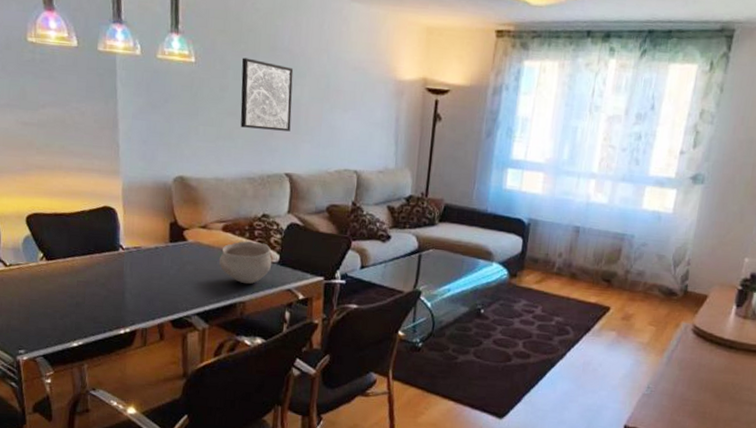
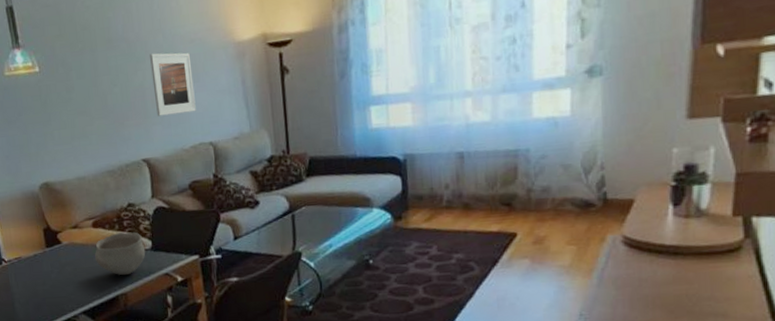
wall art: present [240,58,294,132] -> none [81,55,140,124]
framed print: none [308,71,351,138] -> present [150,52,196,117]

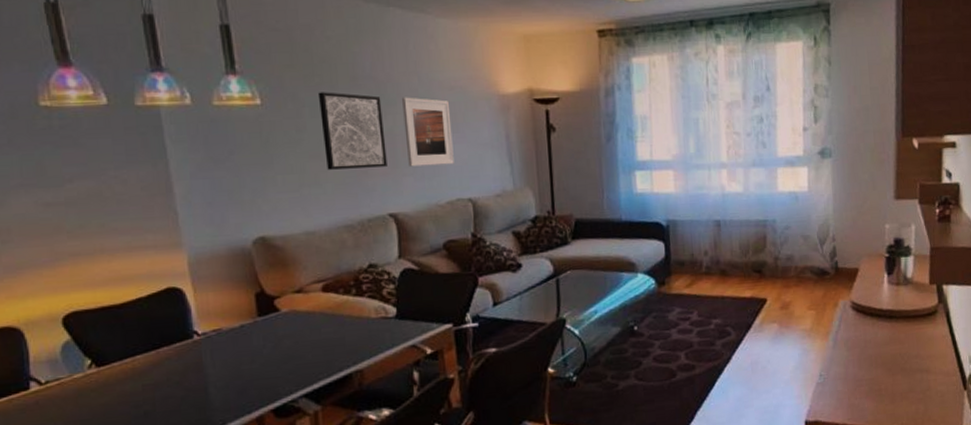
wall art: none [81,55,140,124] -> present [317,92,387,170]
bowl: present [94,232,146,275] -> none [323,297,389,349]

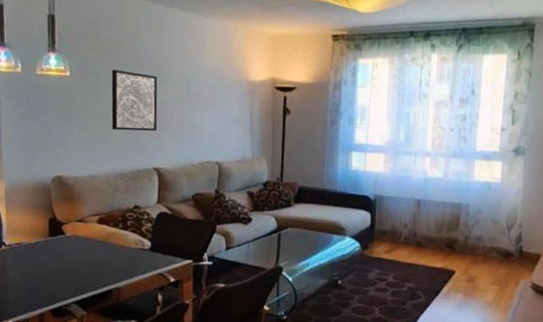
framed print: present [402,97,454,167] -> none [172,78,209,134]

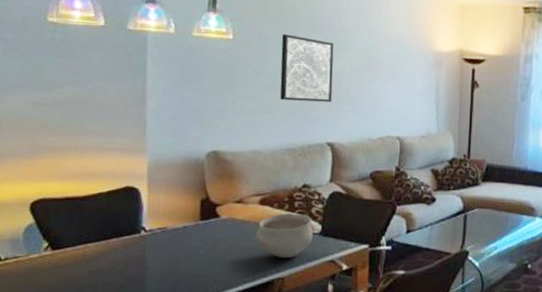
bowl: none [95,231,144,270] -> present [255,213,314,258]

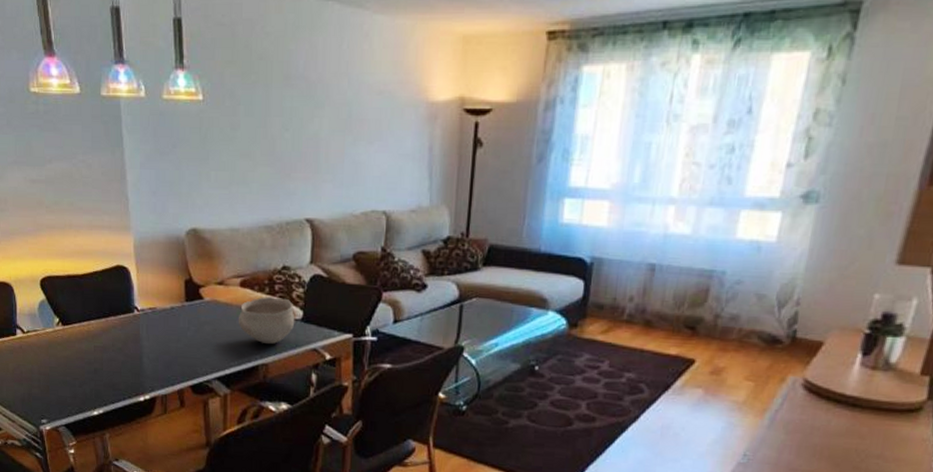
wall art: present [280,34,334,102] -> none [253,90,311,171]

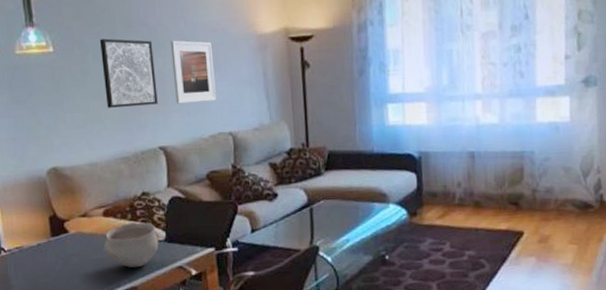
wall art: none [253,90,311,171] -> present [99,38,158,108]
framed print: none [329,100,376,174] -> present [171,40,216,104]

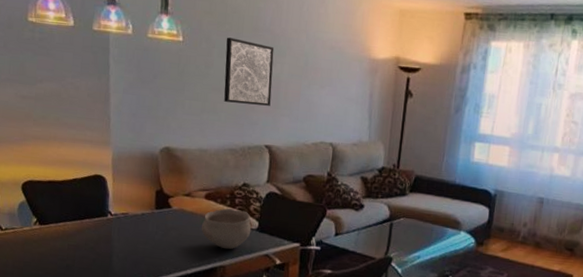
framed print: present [171,40,216,104] -> none [287,50,328,113]

